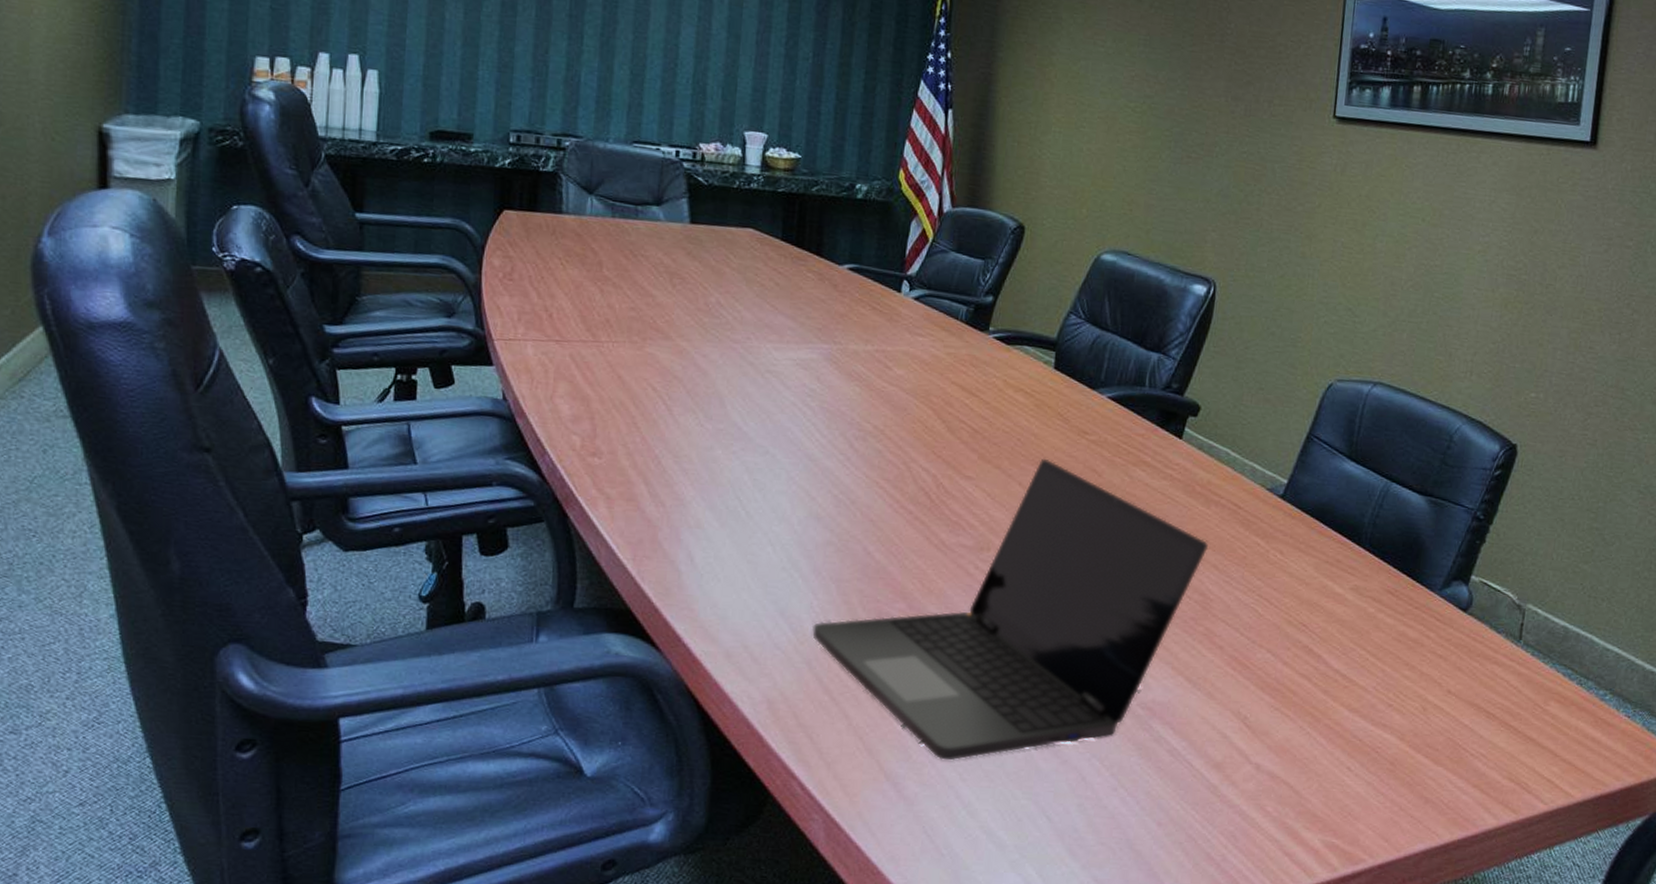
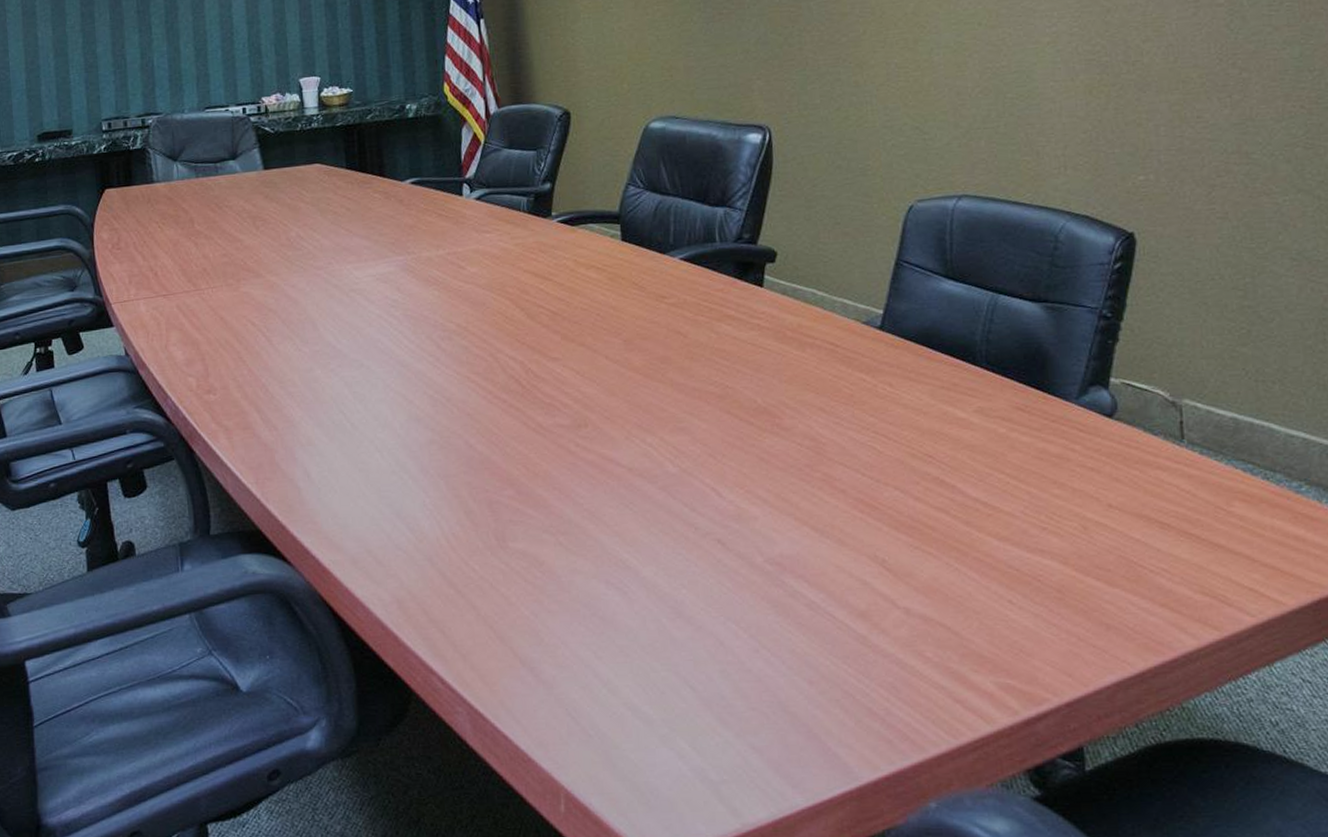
laptop: present [812,458,1209,761] -> none [429,328,812,640]

